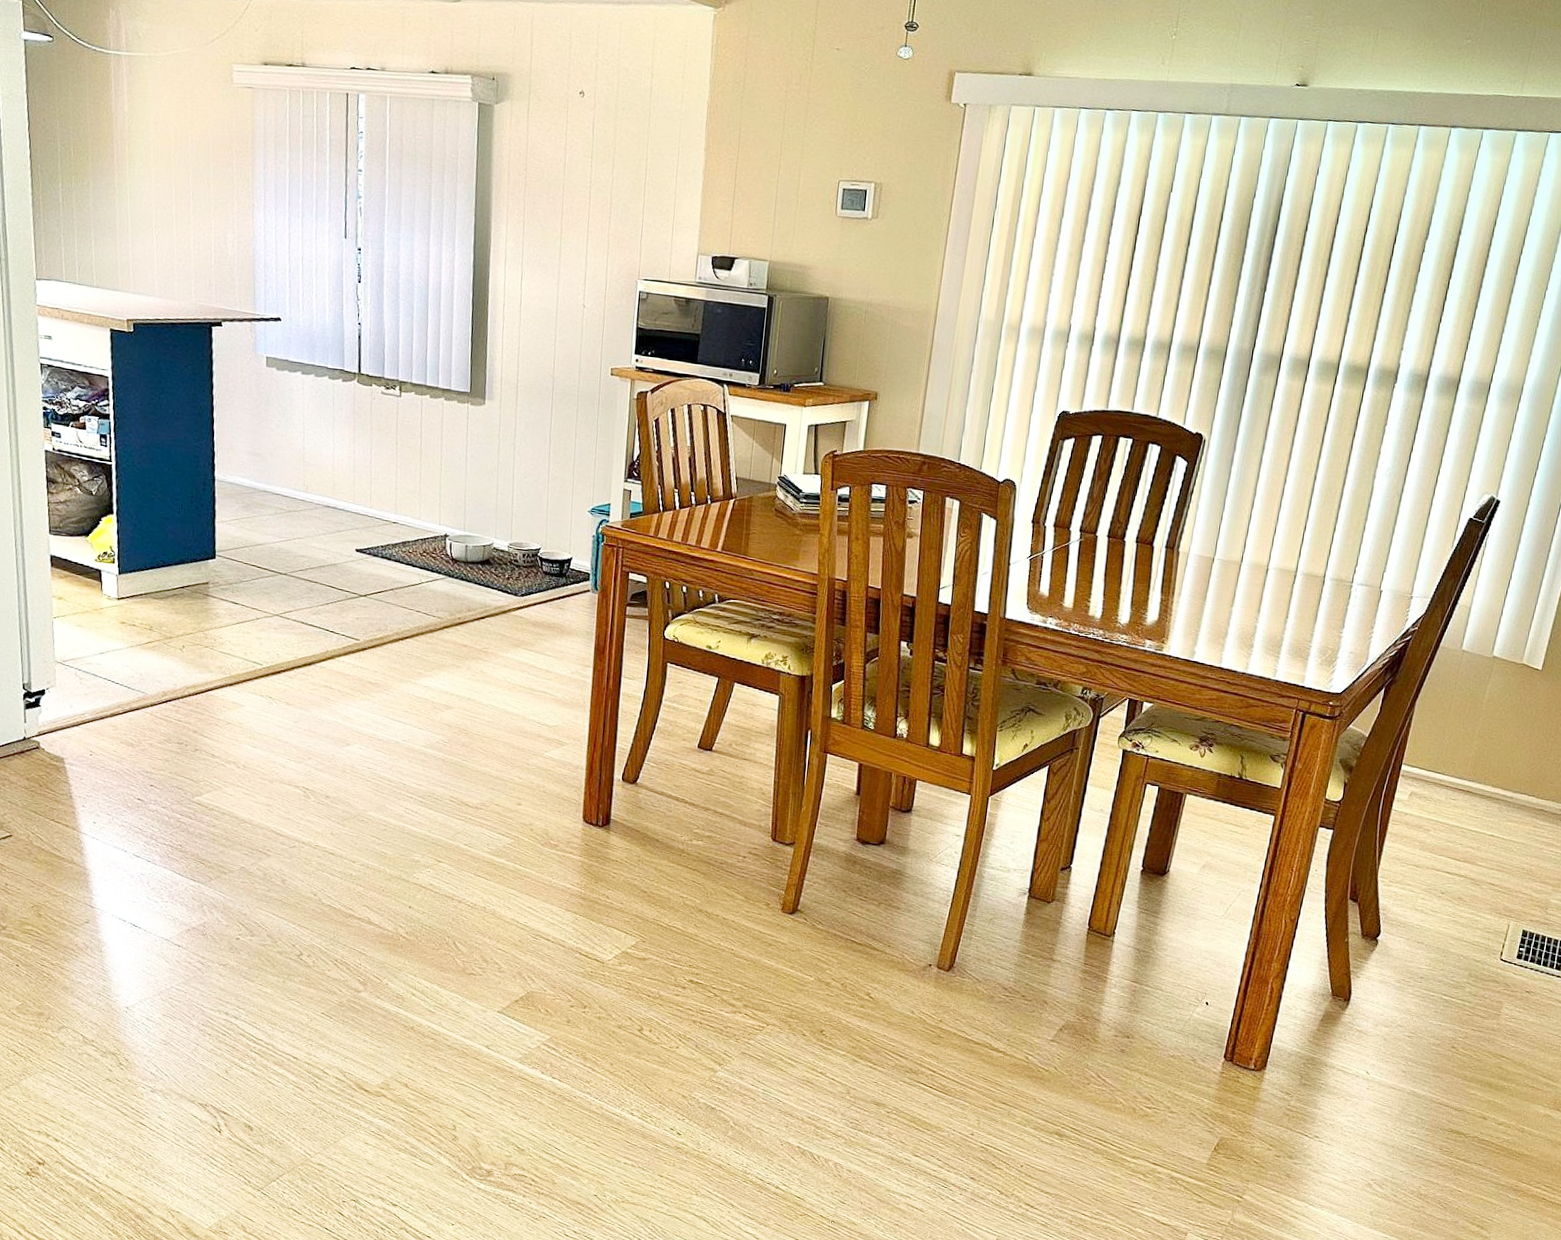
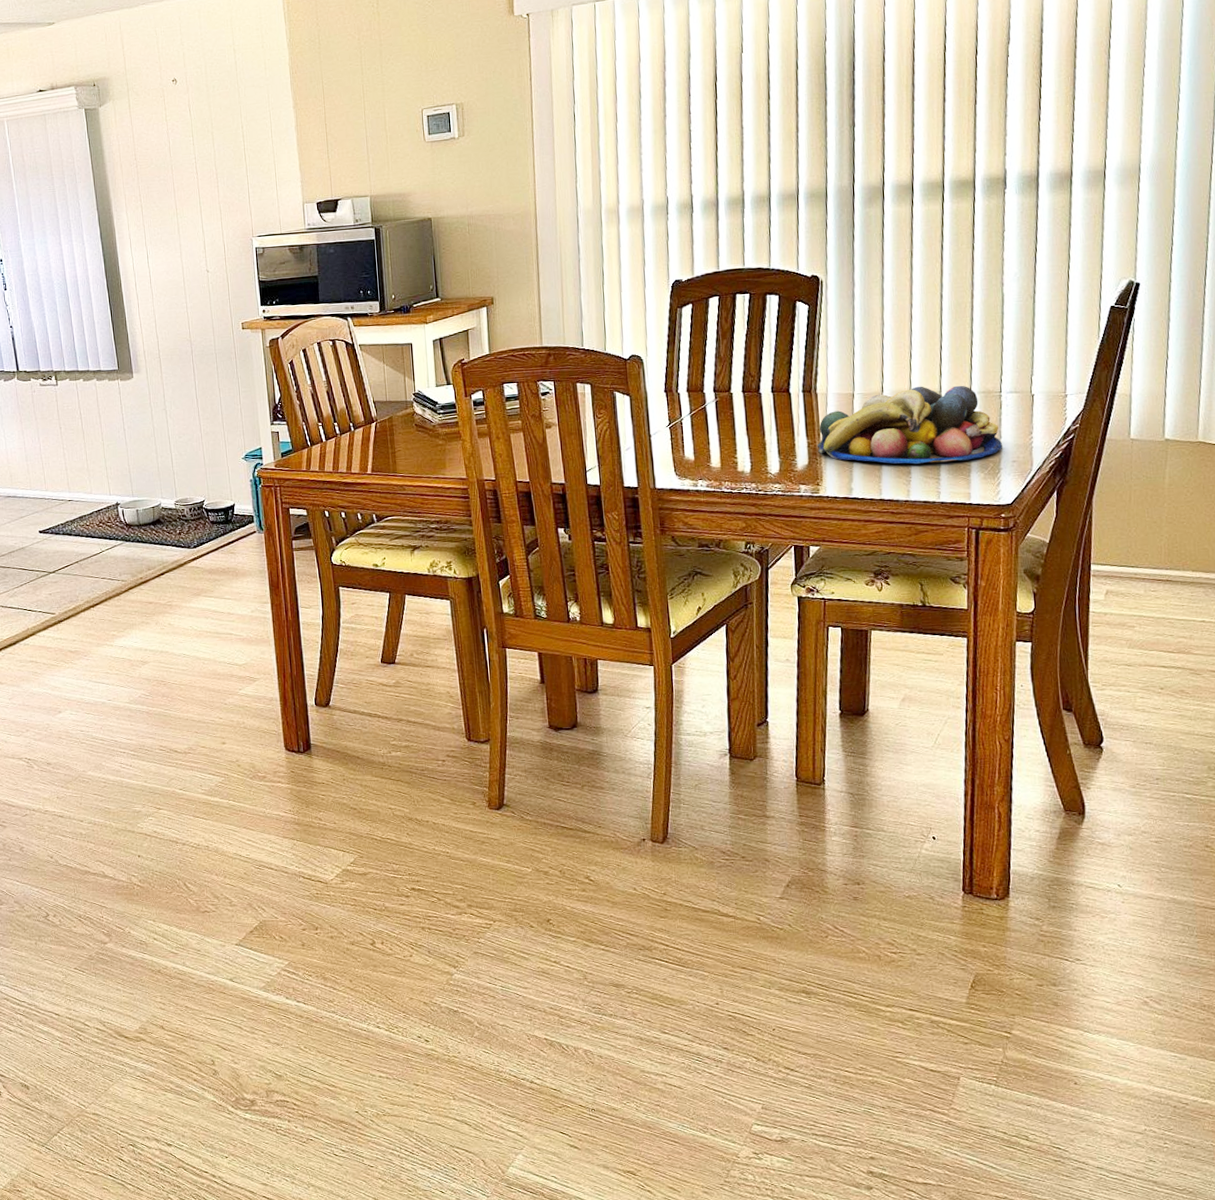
fruit bowl: none [1169,562,1344,644] -> present [817,385,1003,464]

